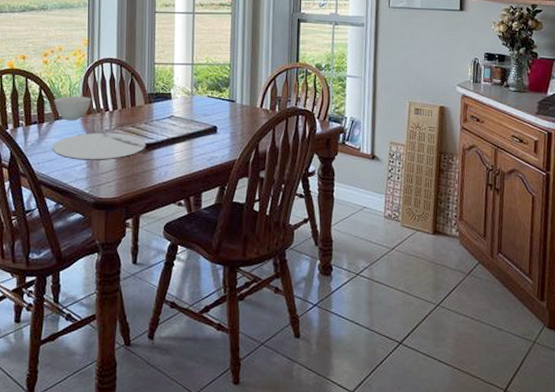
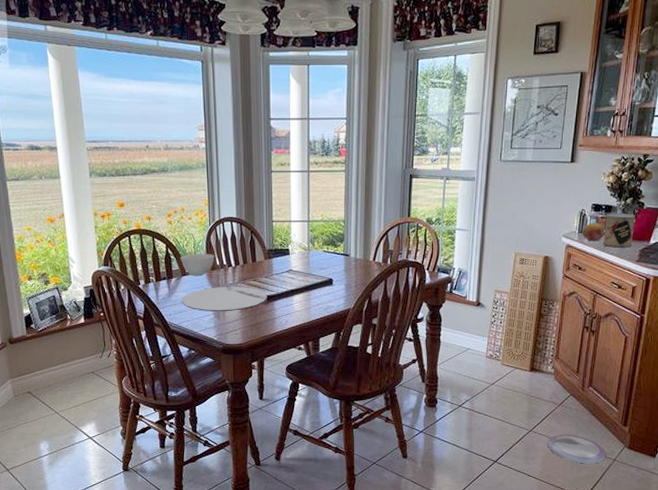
pet bowl: none [457,310,525,347] -> present [547,435,606,464]
fruit: none [476,72,501,92] -> present [581,222,605,241]
tin can: none [499,63,530,99] -> present [603,213,636,248]

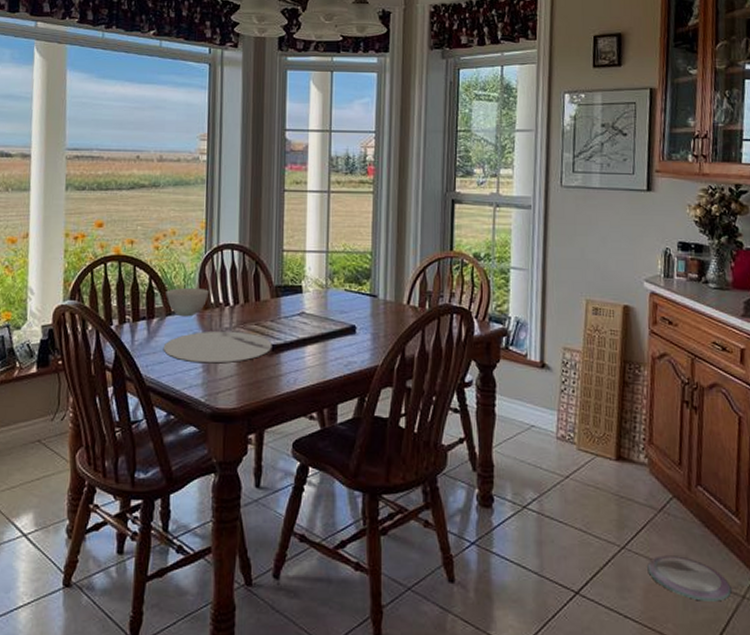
fruit: present [581,222,605,241] -> none [668,265,698,289]
tin can: present [603,213,636,248] -> none [696,254,734,298]

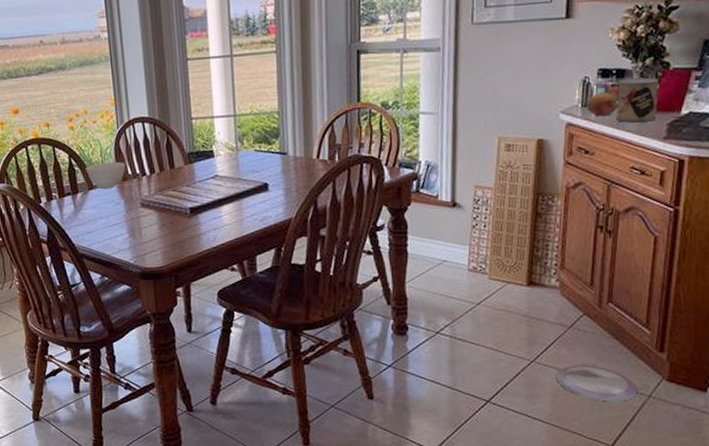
placemat: present [163,330,272,364] -> none [90,198,190,230]
fruit: none [668,265,698,289] -> present [586,92,618,117]
tin can: none [696,254,734,298] -> present [616,77,659,123]

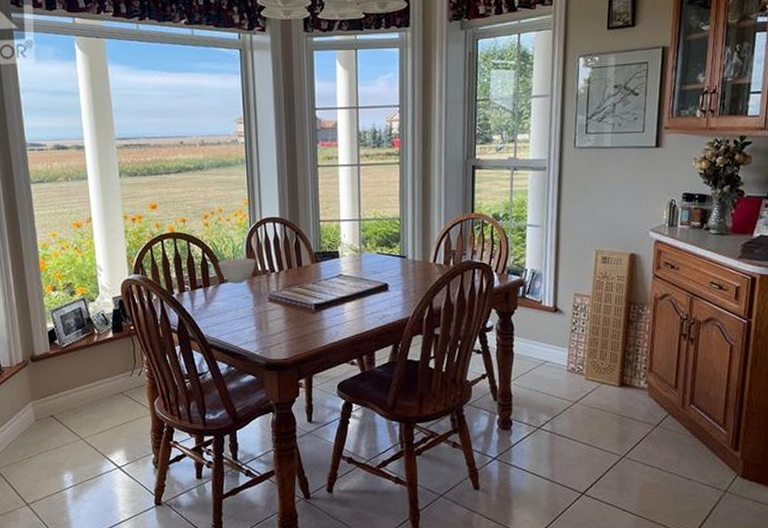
pet bowl: present [556,365,638,402] -> none [644,461,716,496]
fruit: present [586,92,618,117] -> none [672,214,700,236]
tin can: present [616,77,659,123] -> none [698,202,735,243]

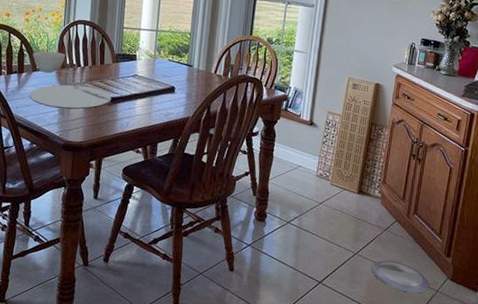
placemat: none [220,294,315,323] -> present [29,84,112,109]
pet bowl: none [644,461,716,496] -> present [372,260,429,293]

